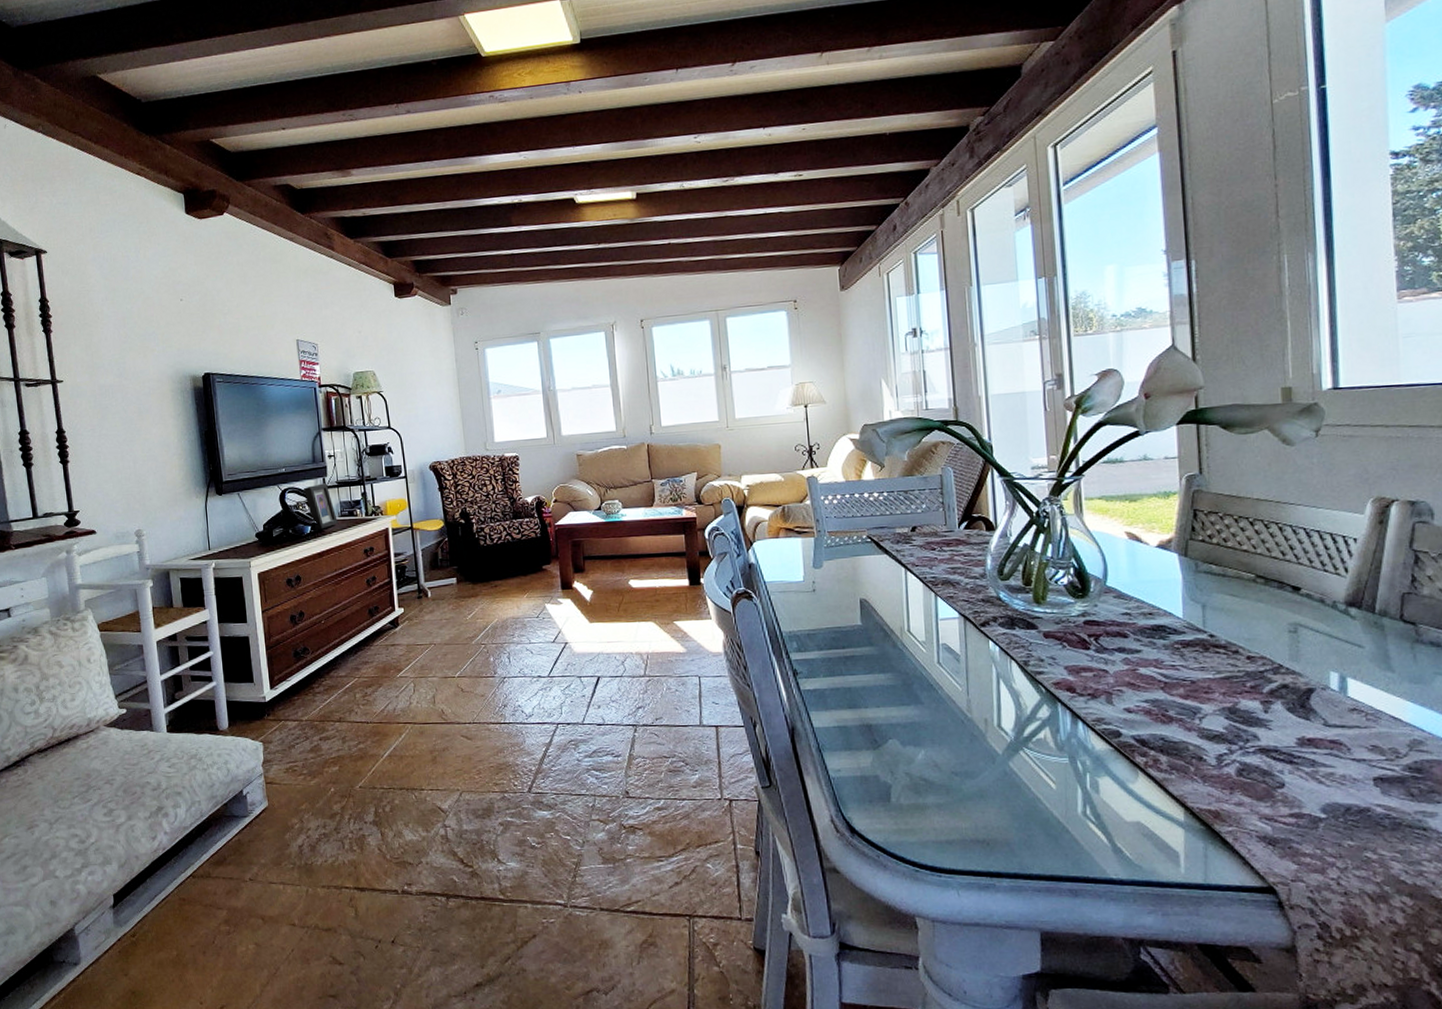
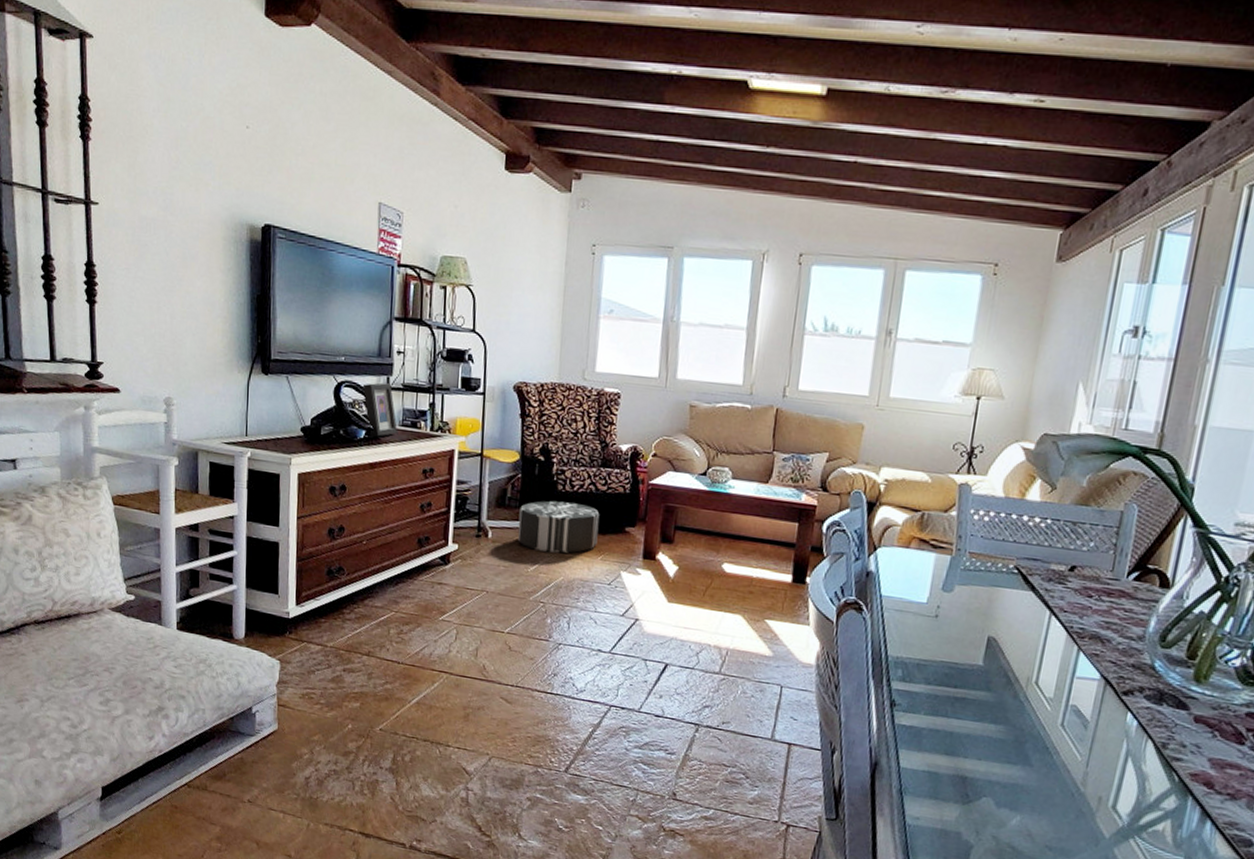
pouf: none [451,553,521,600] -> present [517,501,600,554]

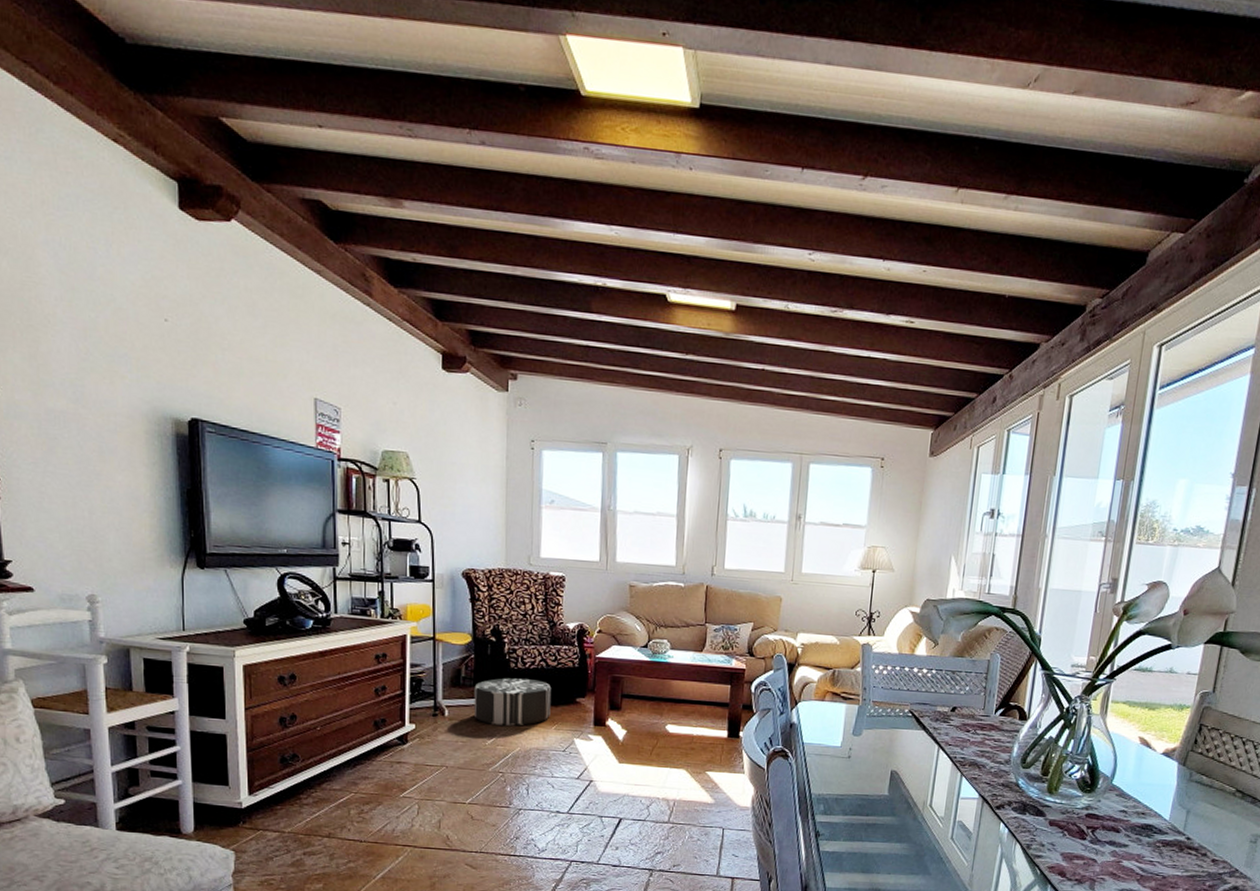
picture frame: present [362,382,397,438] -> none [307,573,347,627]

